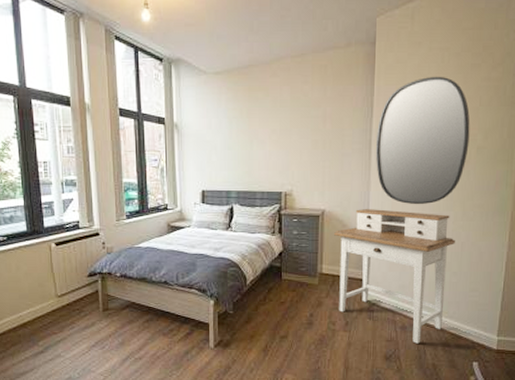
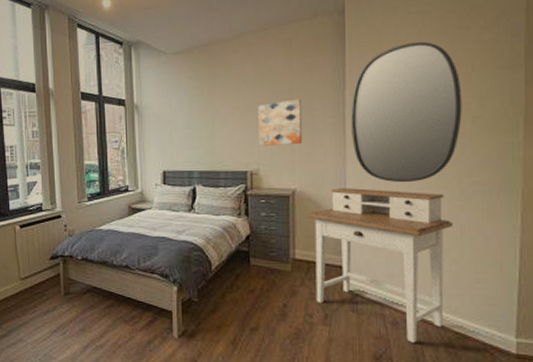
wall art: none [293,125,334,168] -> present [258,99,303,146]

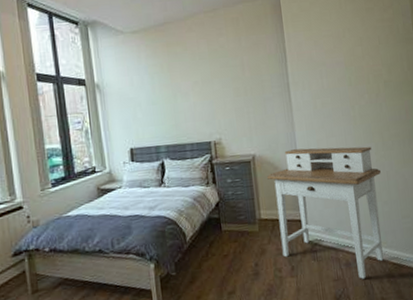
wall art: present [258,99,303,146] -> none [215,72,257,117]
home mirror: present [350,41,462,183] -> none [292,20,377,141]

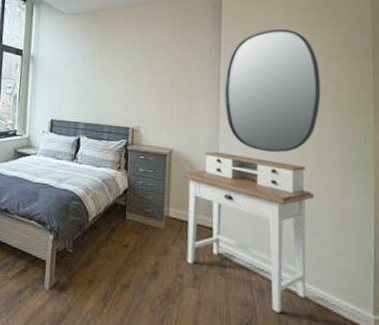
home mirror: none [292,20,377,141] -> present [224,28,321,153]

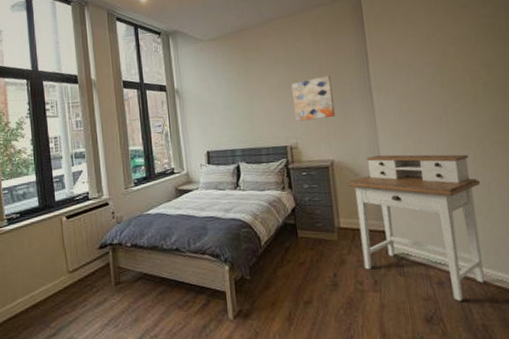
wall art: none [141,66,182,107] -> present [291,76,336,121]
home mirror: present [224,28,321,153] -> none [375,19,475,147]

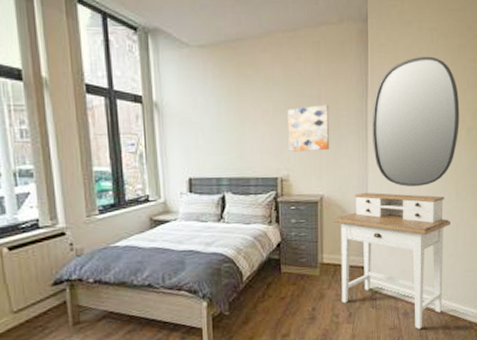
home mirror: none [375,19,475,147] -> present [371,56,460,187]

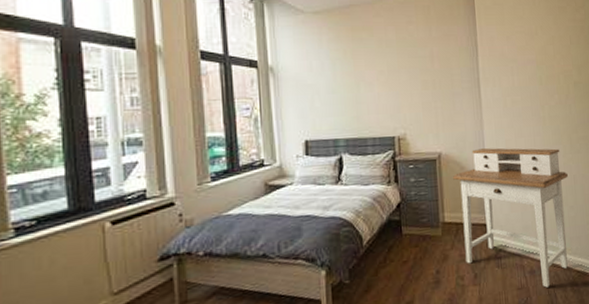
wall art: present [288,105,330,152] -> none [402,64,445,110]
home mirror: present [371,56,460,187] -> none [483,17,567,141]

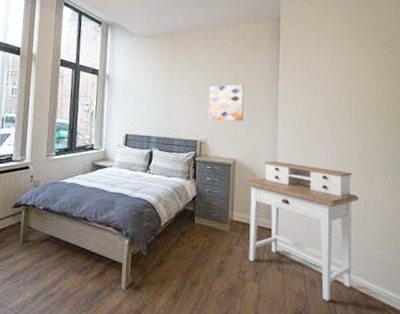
wall art: none [402,64,445,110] -> present [208,84,245,122]

